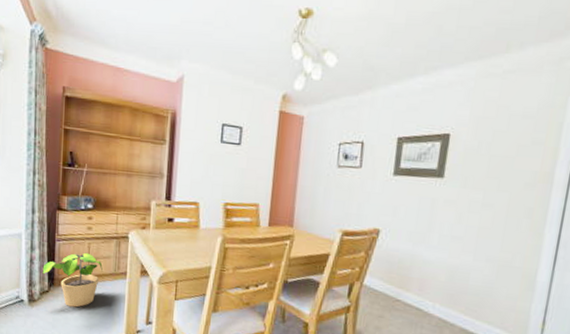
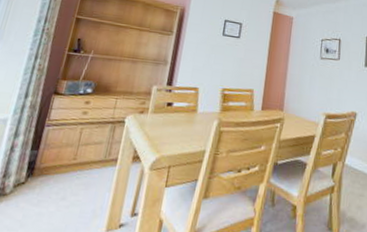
potted plant: present [42,252,103,307] -> none [22,138,92,201]

